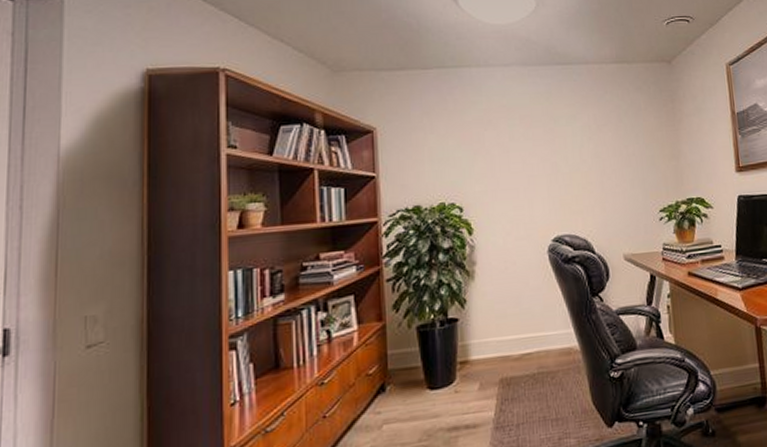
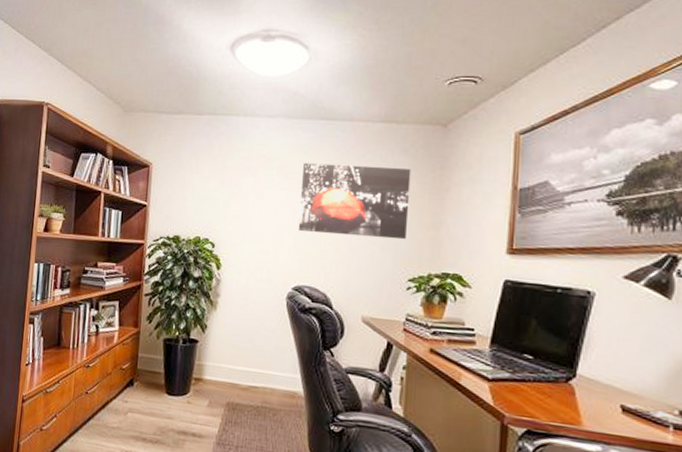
wall art: none [546,105,653,180] -> present [298,162,411,240]

